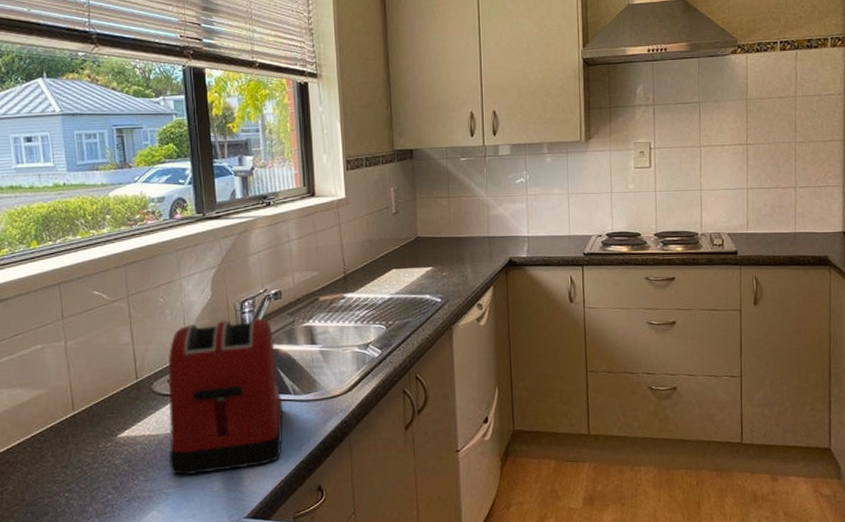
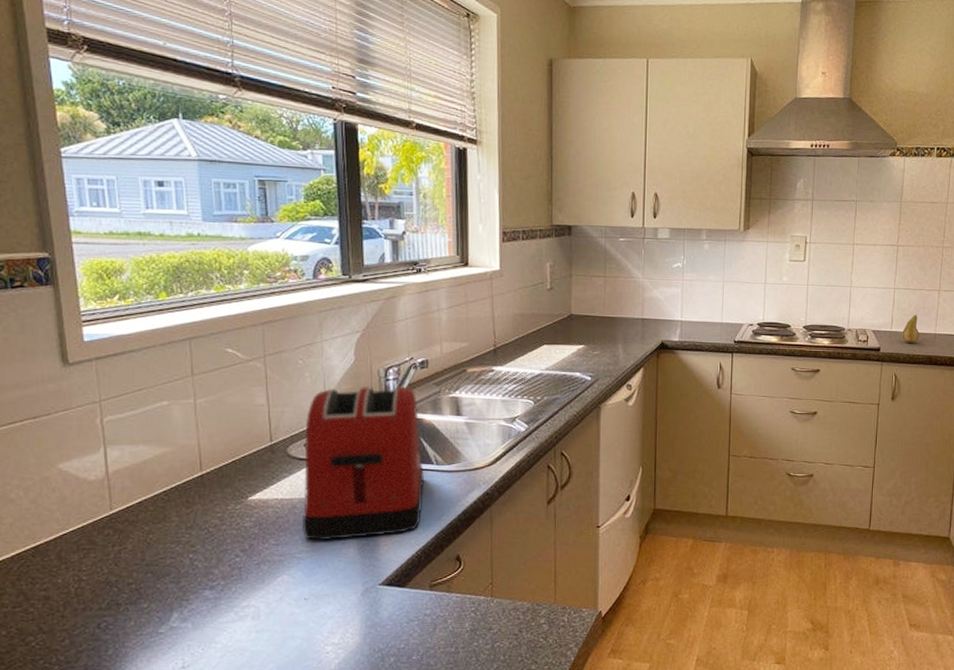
fruit: none [759,214,778,244] -> present [902,314,919,343]

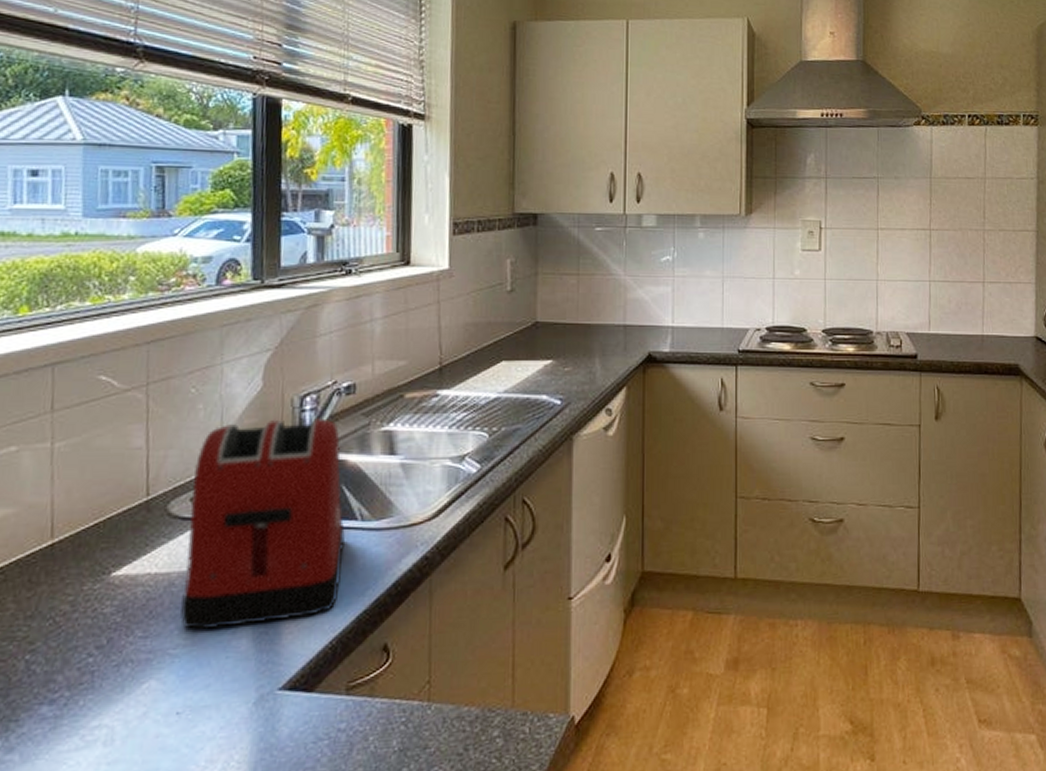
fruit: present [902,314,919,343] -> none [942,312,964,347]

